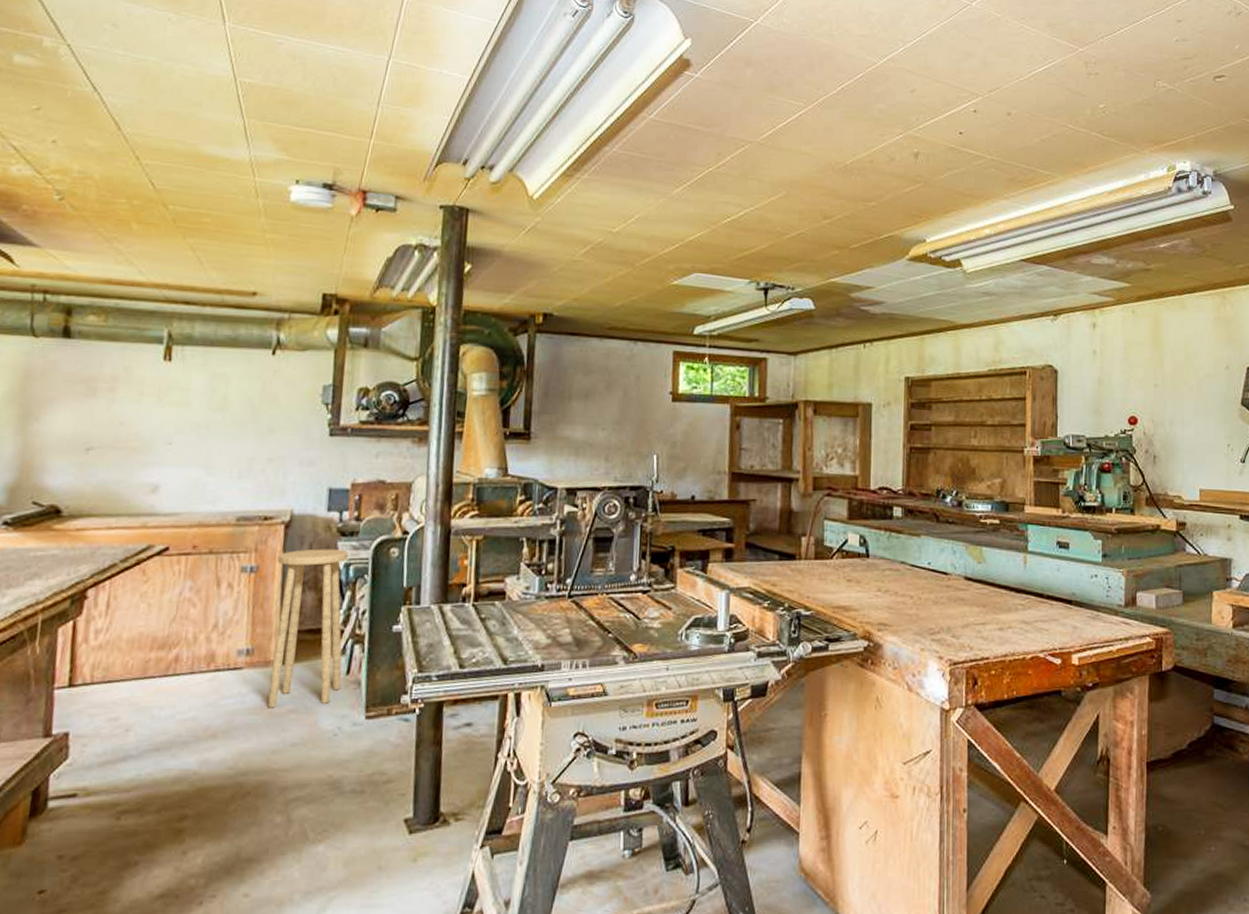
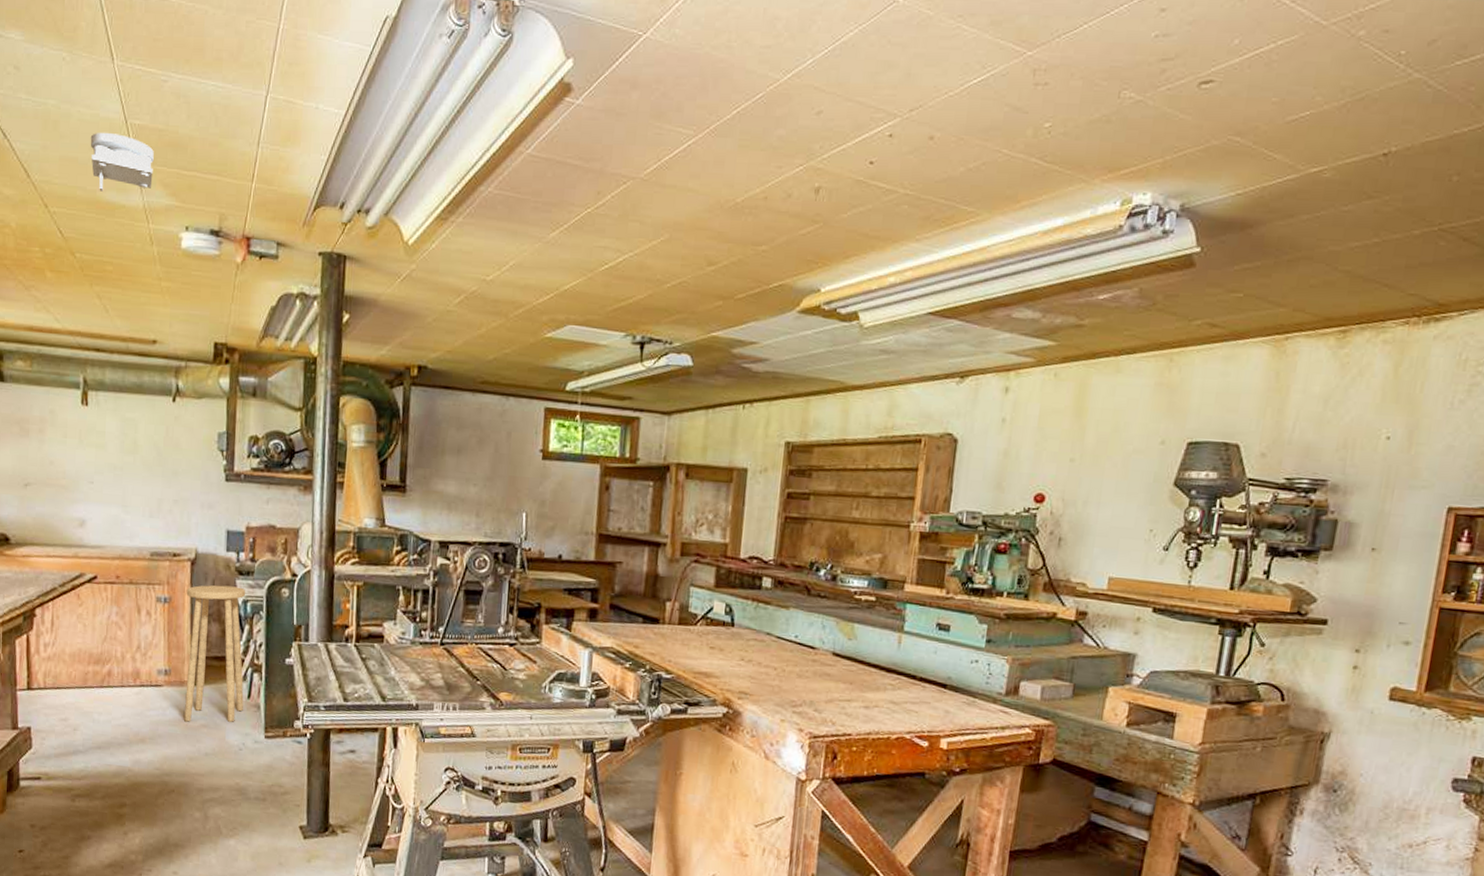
smoke detector: none [193,88,265,145] -> present [90,132,154,191]

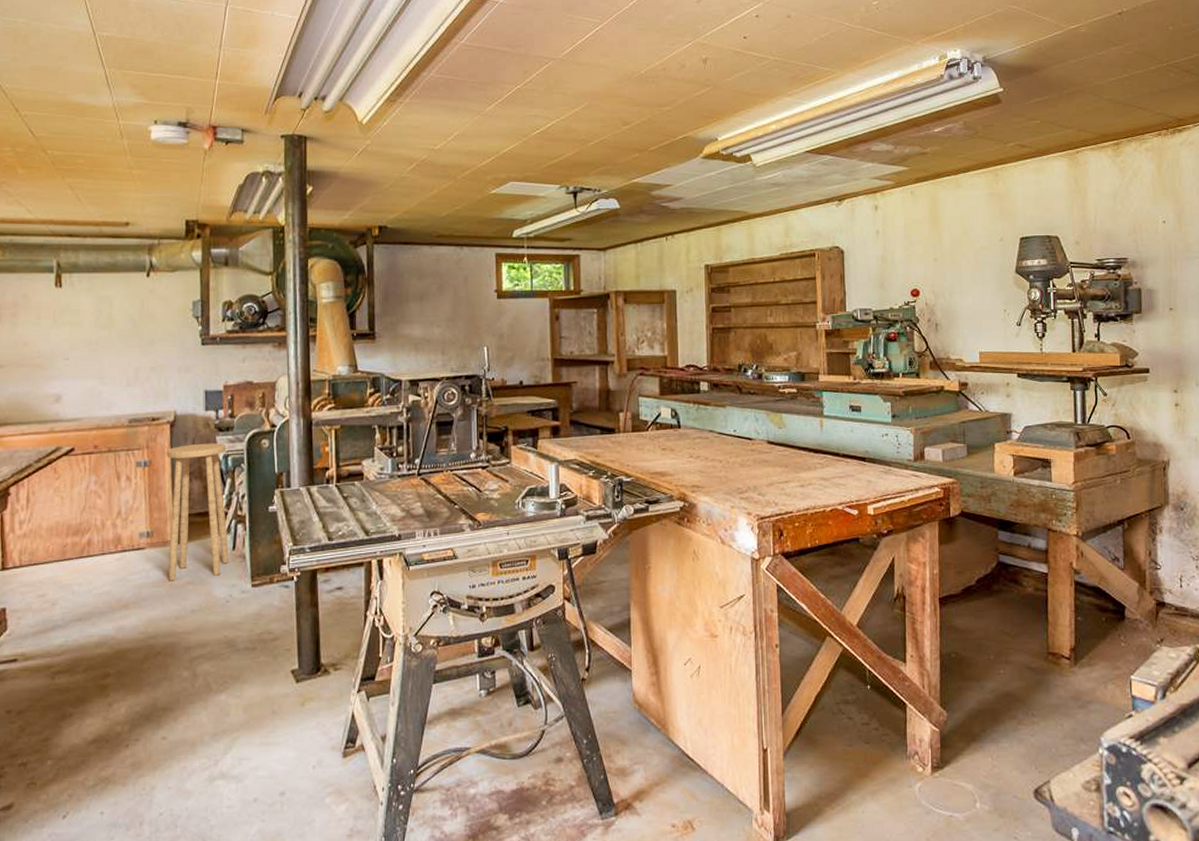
smoke detector: present [90,132,154,191] -> none [60,43,122,95]

